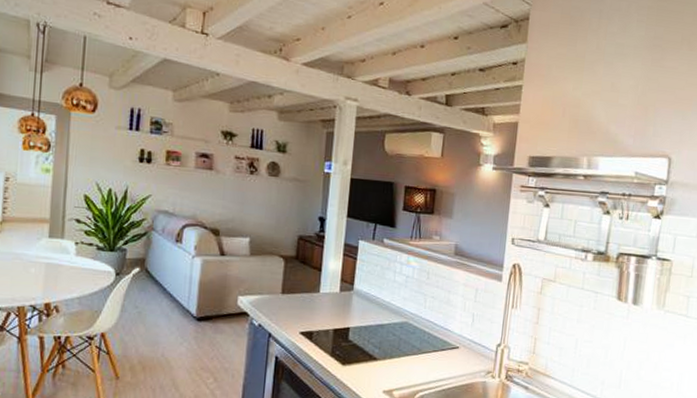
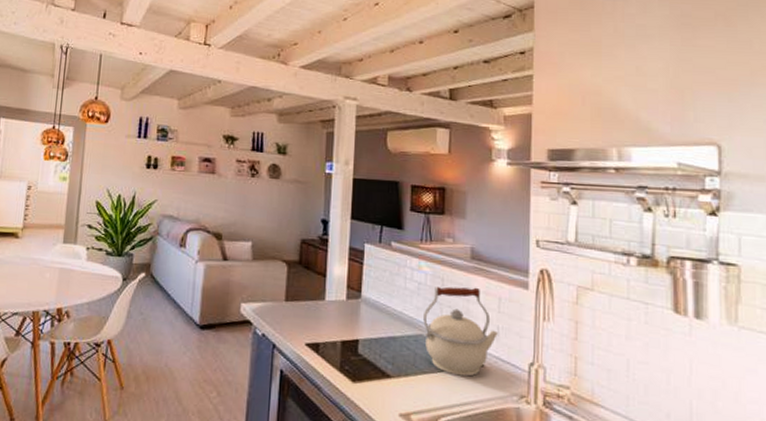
kettle: none [409,279,473,357] -> present [423,286,498,377]

